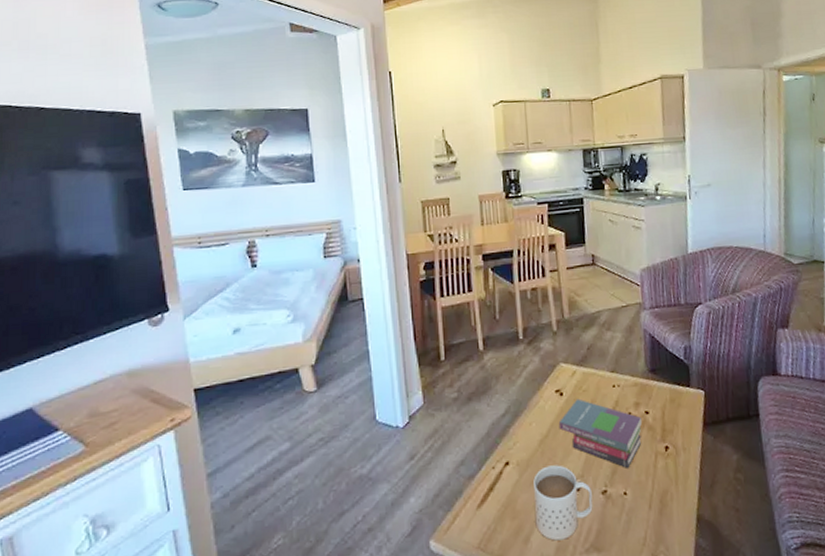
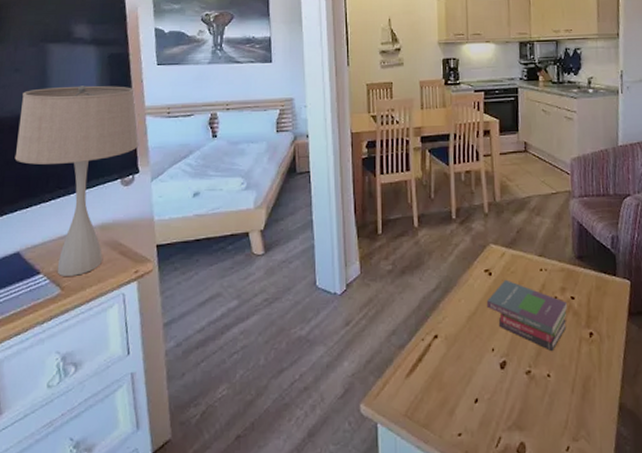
table lamp: none [19,215,167,432] -> present [14,85,139,277]
mug: present [533,465,593,541] -> none [459,342,517,416]

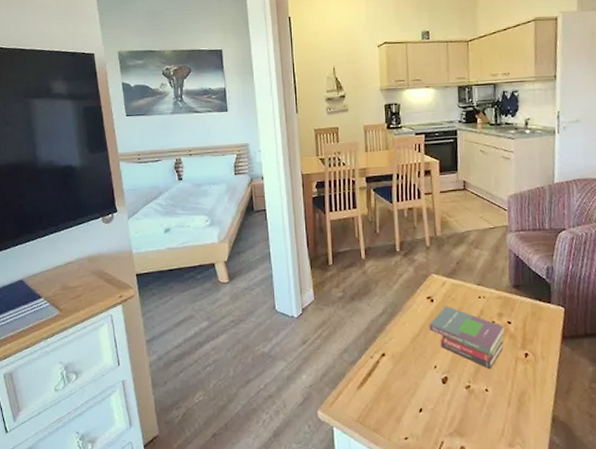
table lamp: present [14,85,139,277] -> none [12,135,116,301]

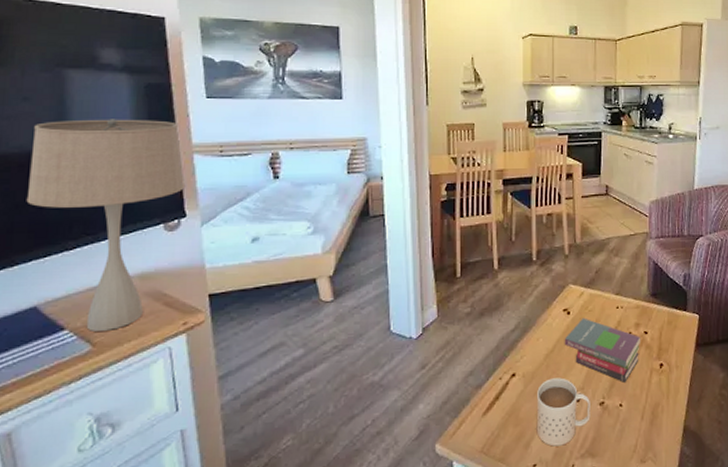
table lamp: none [12,135,116,301] -> present [26,119,186,333]
mug: none [405,360,457,423] -> present [536,378,591,447]

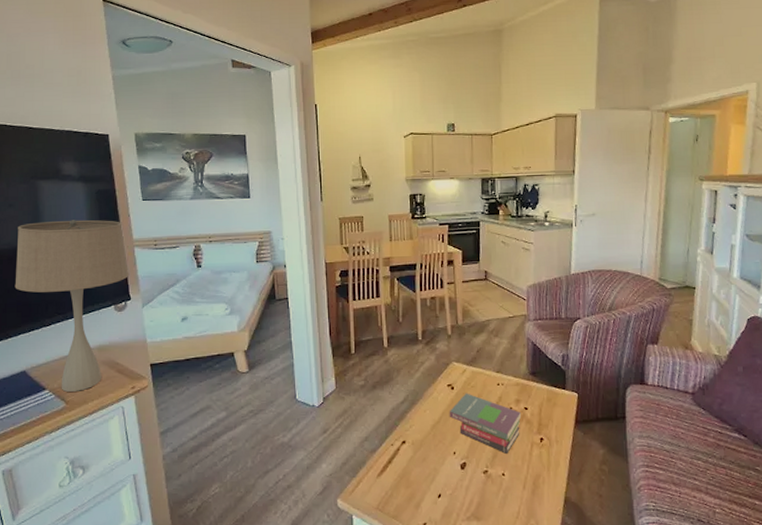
mug: present [536,378,591,447] -> none [425,446,475,508]

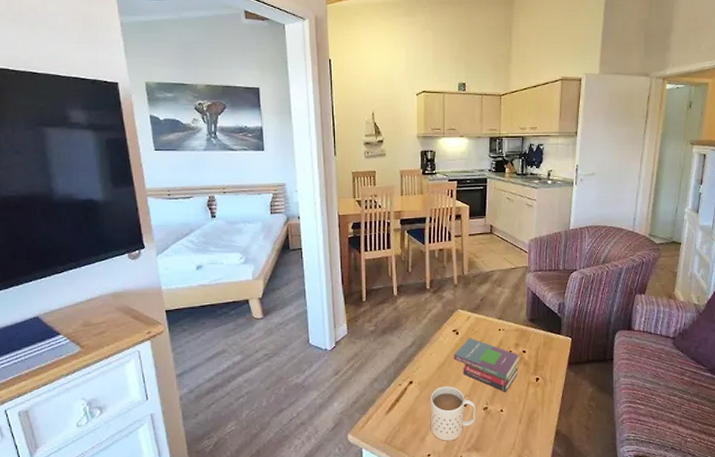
table lamp: present [15,219,130,393] -> none [24,168,143,338]
mug: none [425,446,475,508] -> present [430,386,476,441]

